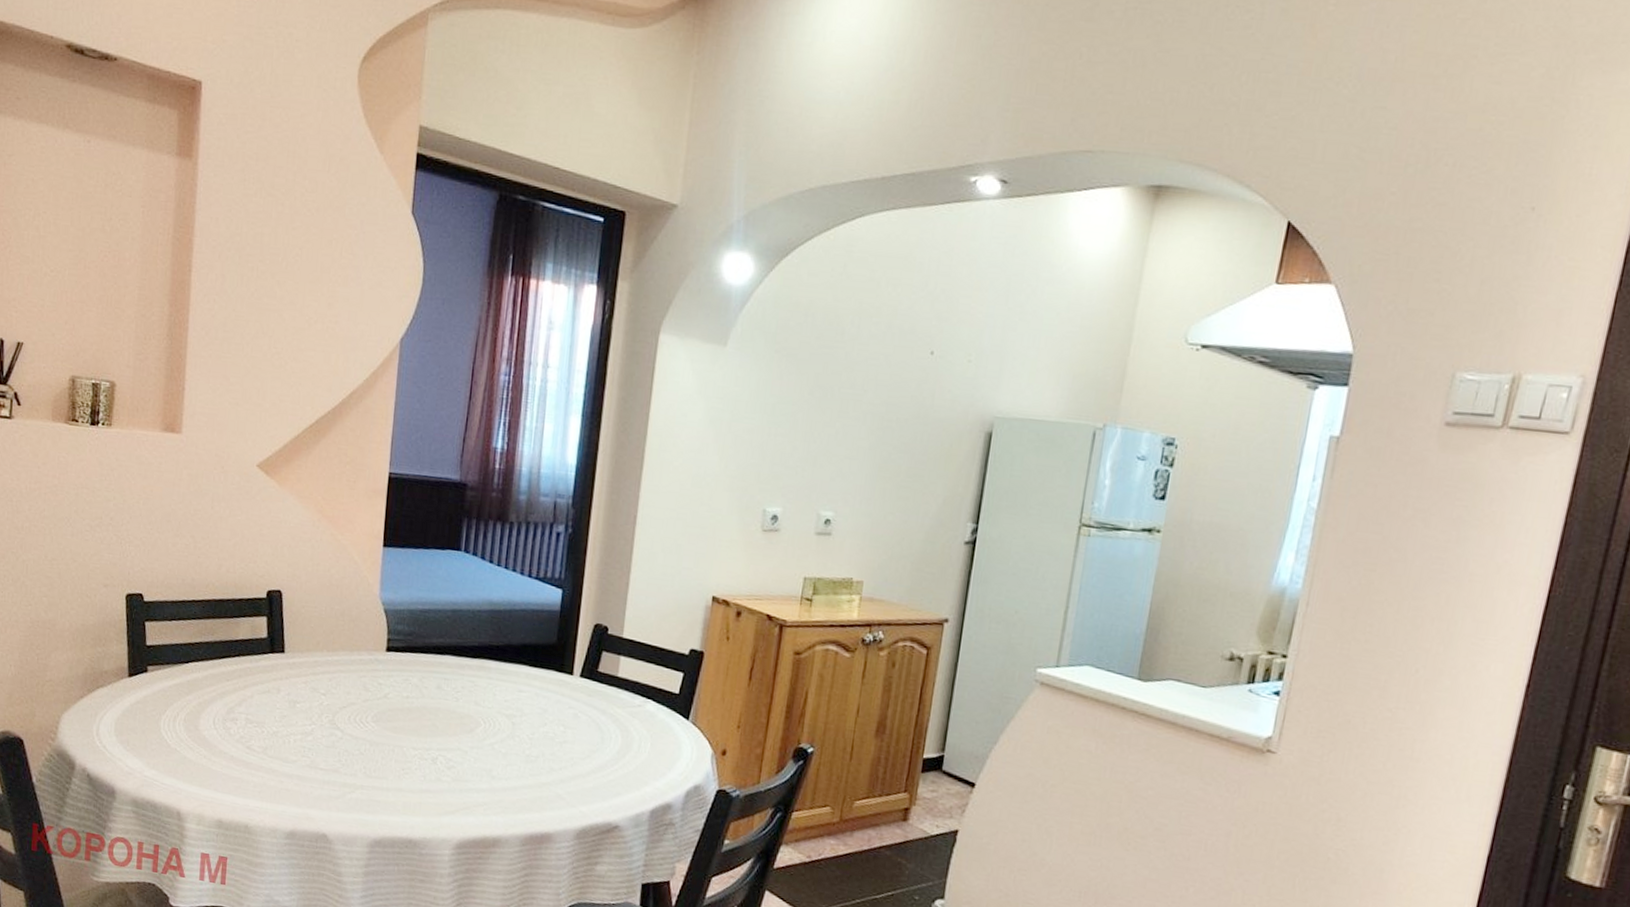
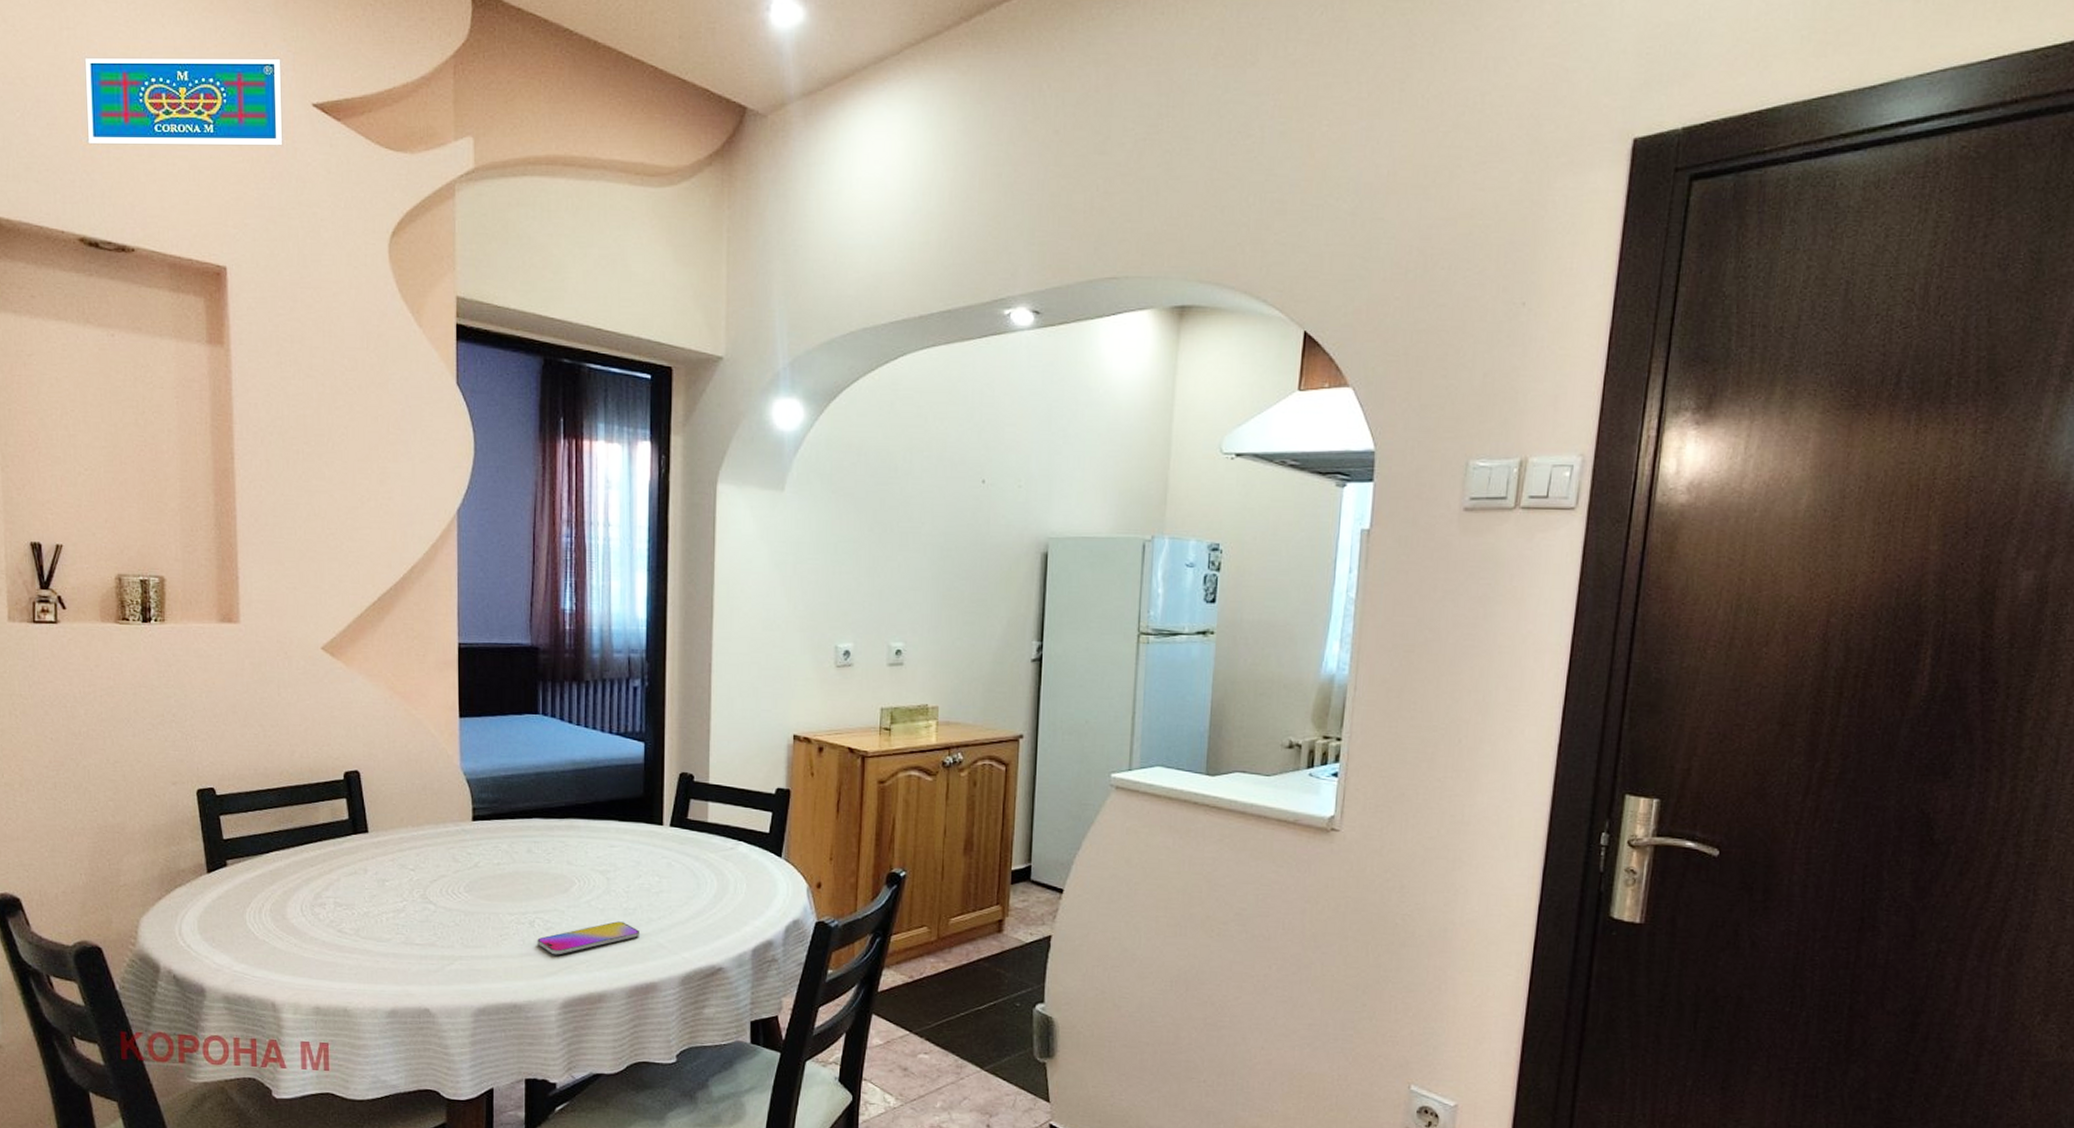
smartphone: none [438,767,539,795] -> present [537,921,639,955]

